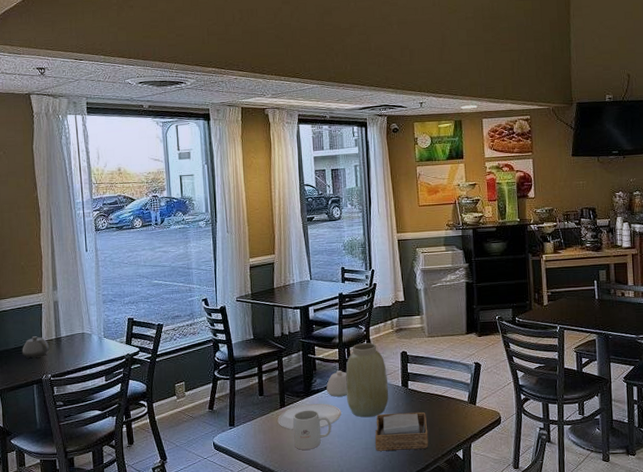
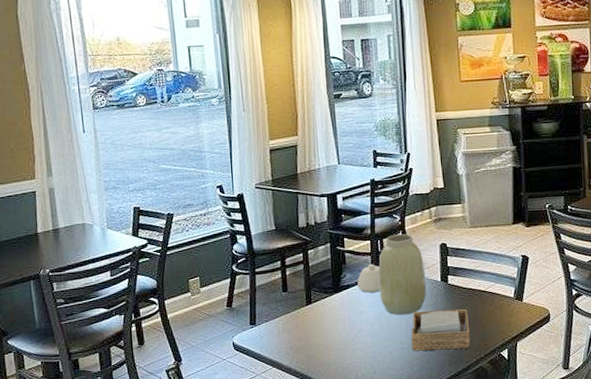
sugar bowl: present [22,336,50,359] -> none [15,227,47,252]
plate: present [277,403,342,430] -> none [303,299,374,329]
mug: present [292,410,332,450] -> none [320,307,364,350]

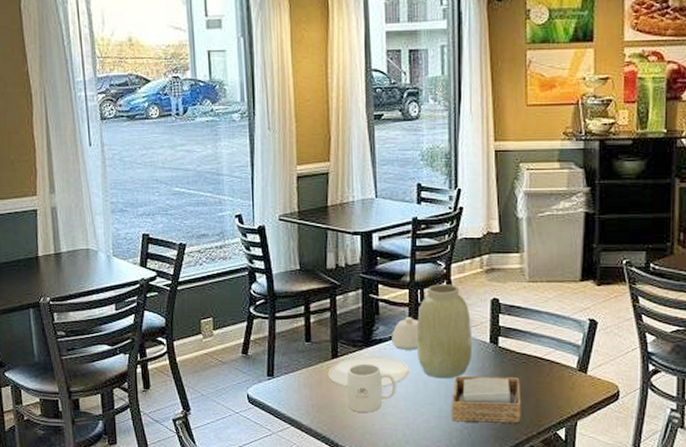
plate: none [303,299,374,329] -> present [328,356,410,388]
mug: none [320,307,364,350] -> present [347,363,396,412]

